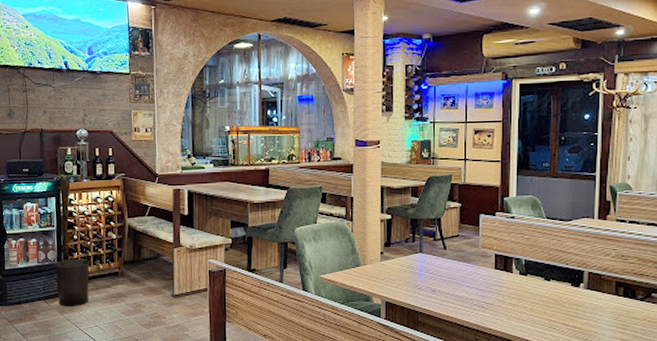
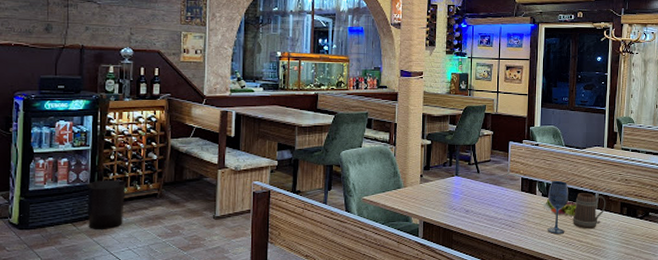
salad plate: none [521,278,561,297] -> present [543,199,576,217]
wineglass: none [526,257,552,317] -> present [547,180,569,235]
beer mug: none [557,271,597,312] -> present [573,193,606,229]

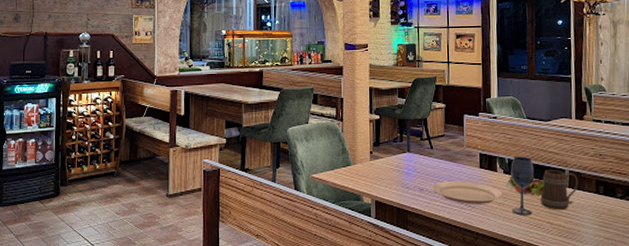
waste bin: present [87,179,127,229] -> none [52,158,87,207]
plate: none [478,202,540,224] -> present [433,180,503,204]

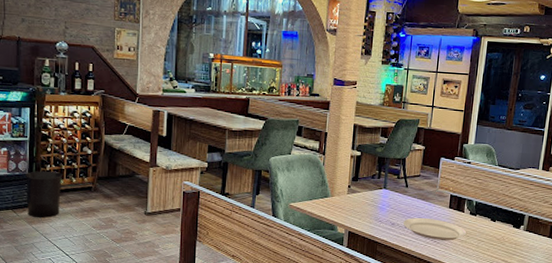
waste bin: none [52,158,87,207] -> present [25,170,63,218]
salad plate: present [505,177,544,196] -> none [470,218,505,237]
wineglass: present [511,156,535,216] -> none [472,199,498,253]
beer mug: present [540,170,579,210] -> none [499,214,536,251]

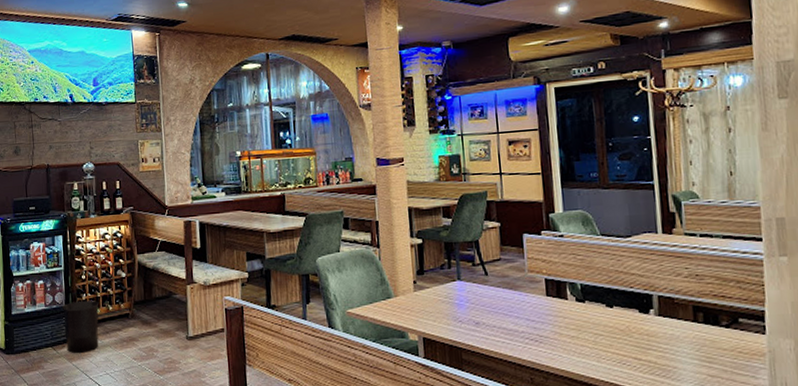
plate: present [403,217,467,241] -> none [490,311,577,339]

